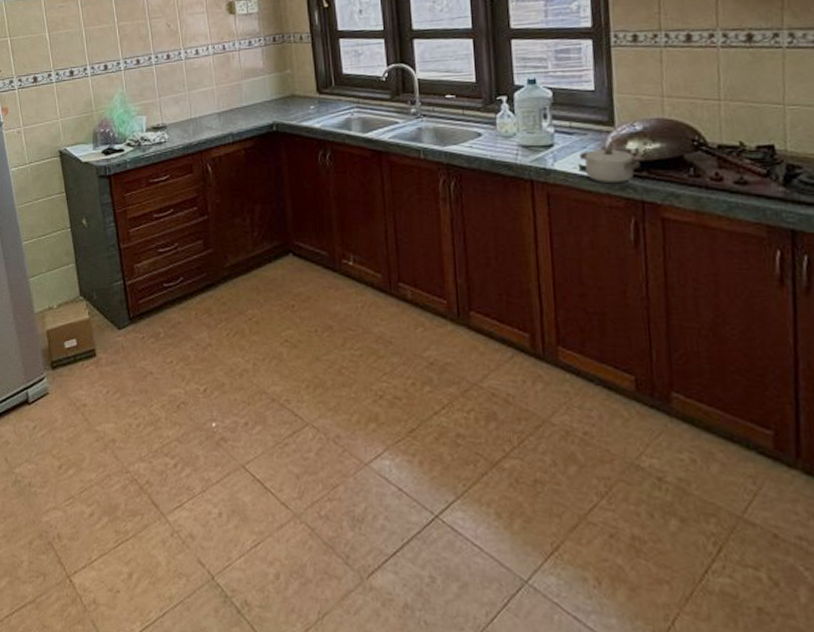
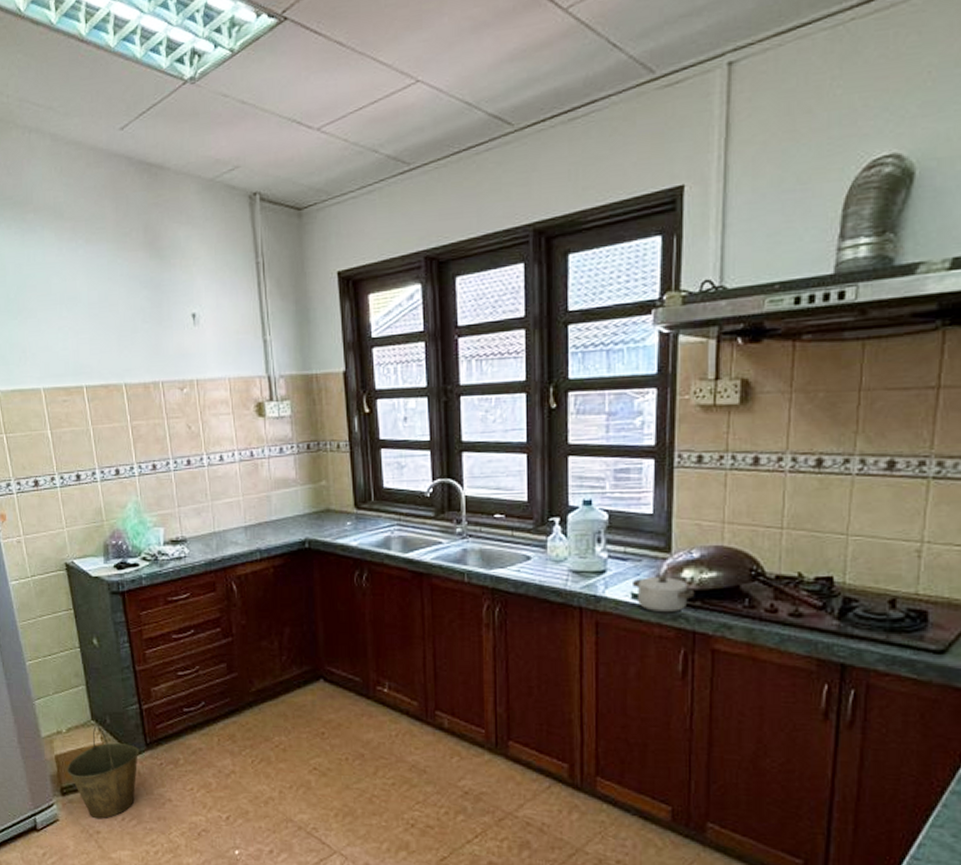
bucket: none [57,301,123,392] -> present [67,725,140,819]

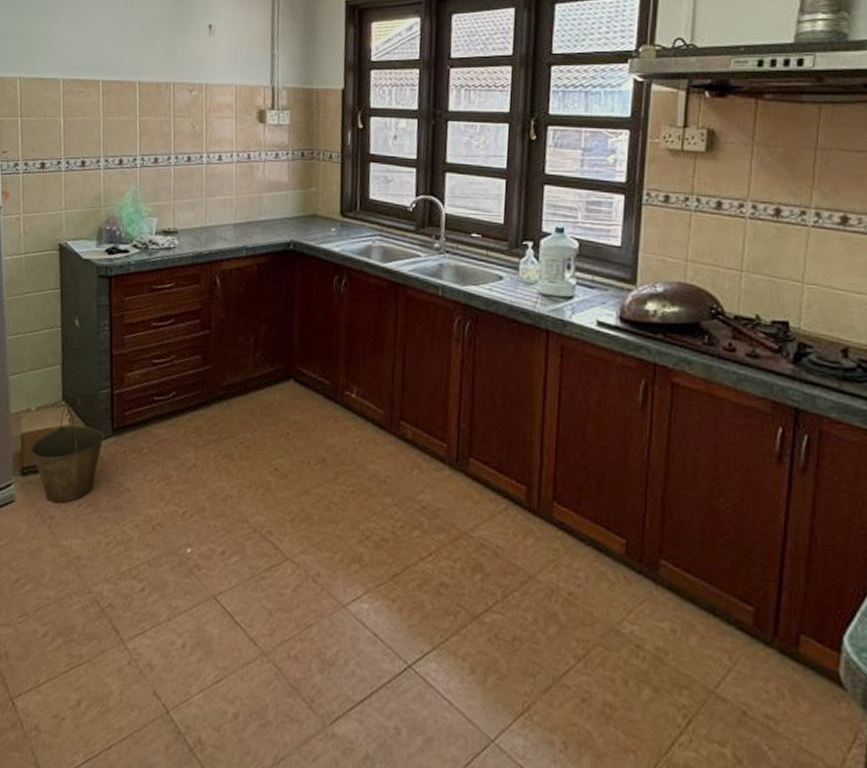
cooking pot: present [631,576,695,613] -> none [597,306,658,344]

